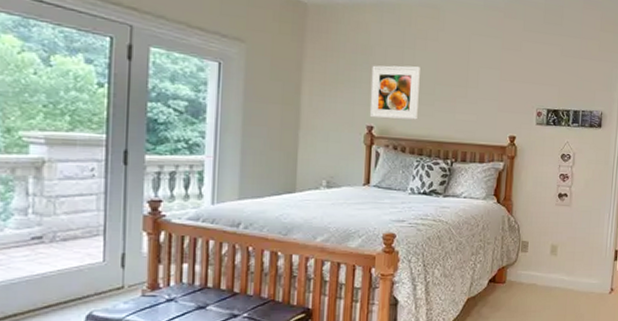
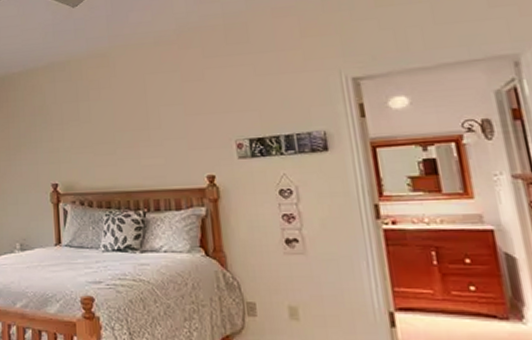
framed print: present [369,65,420,120] -> none [50,117,101,175]

